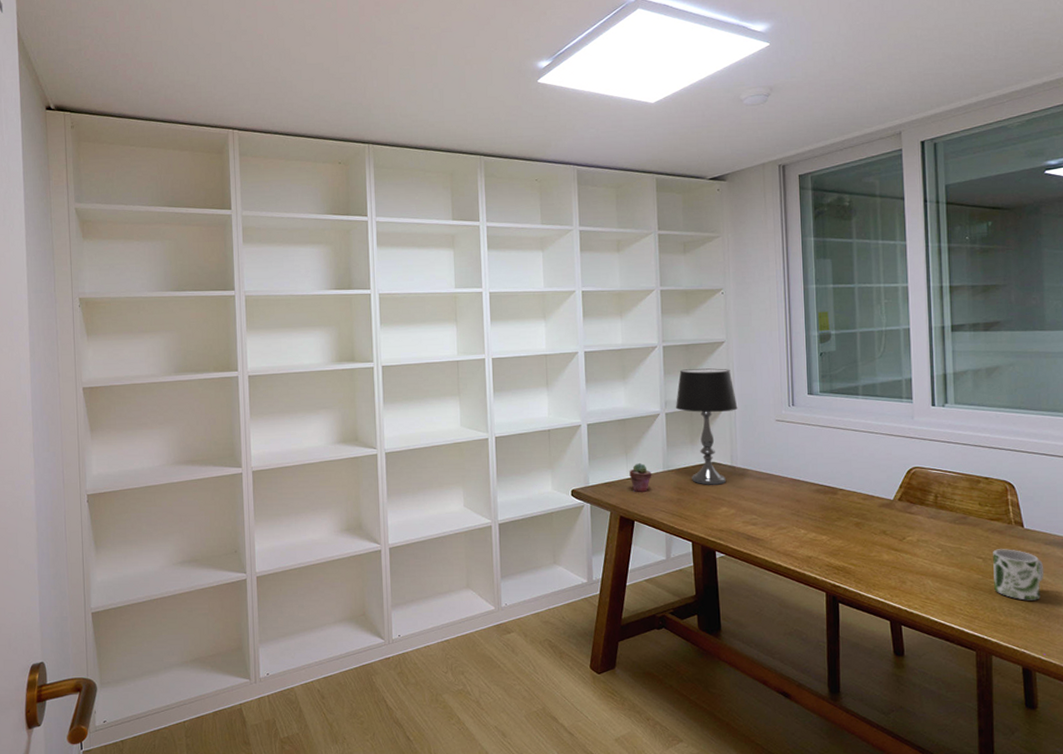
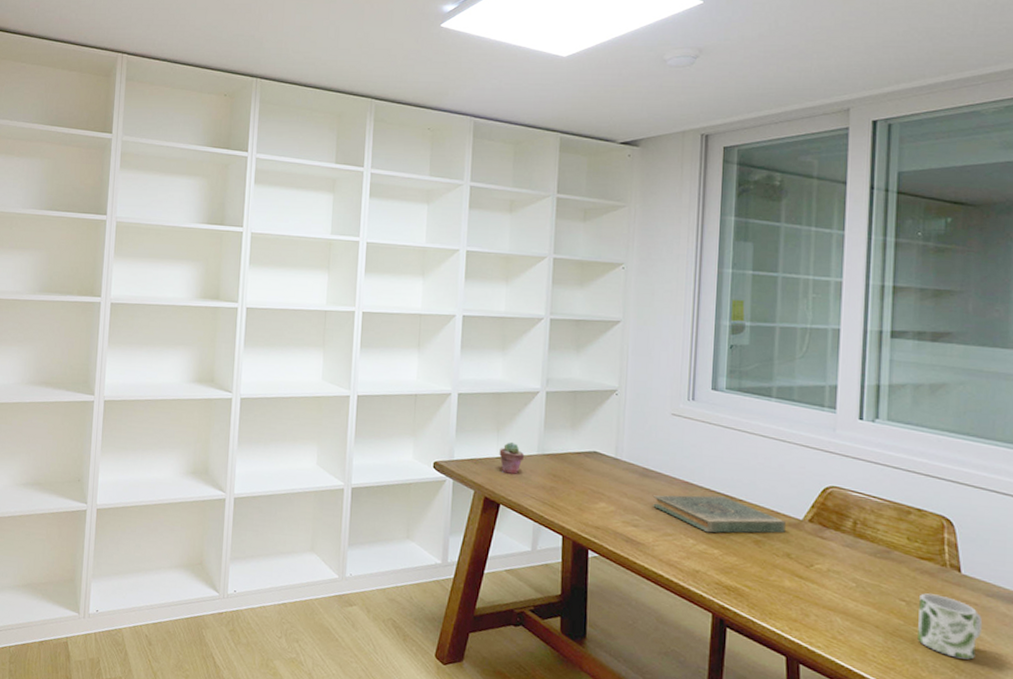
table lamp: present [675,368,738,485] -> none [557,346,629,478]
book: none [766,488,880,522] -> present [652,495,786,533]

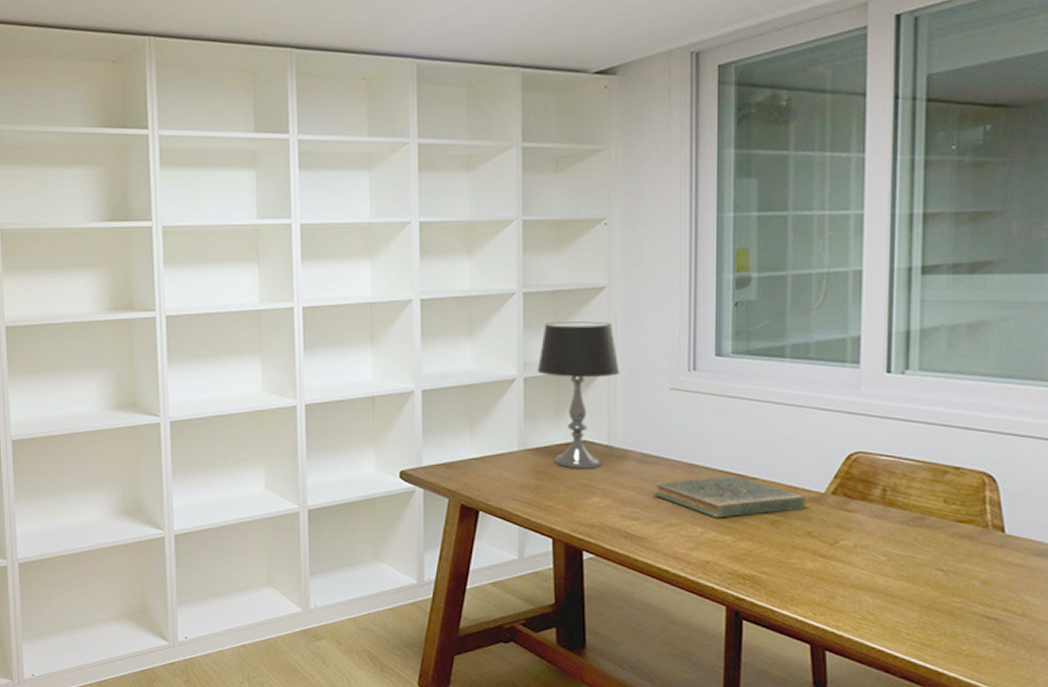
potted succulent: present [499,441,525,475] -> none [474,439,504,477]
table lamp: none [557,346,629,478] -> present [537,321,620,469]
mug: present [918,593,983,660] -> none [957,559,1030,627]

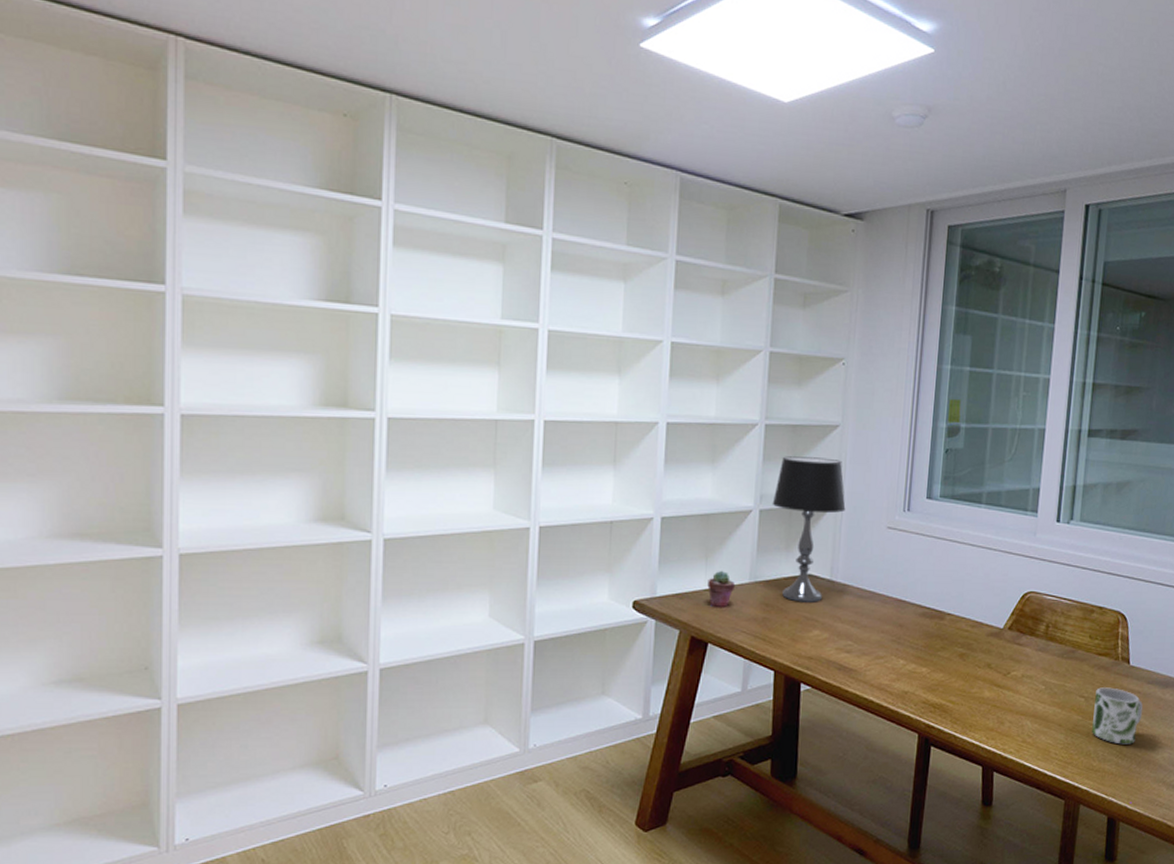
potted succulent: none [474,439,504,477] -> present [707,570,736,608]
book: present [652,476,805,518] -> none [865,612,988,651]
mug: none [957,559,1030,627] -> present [1092,687,1143,745]

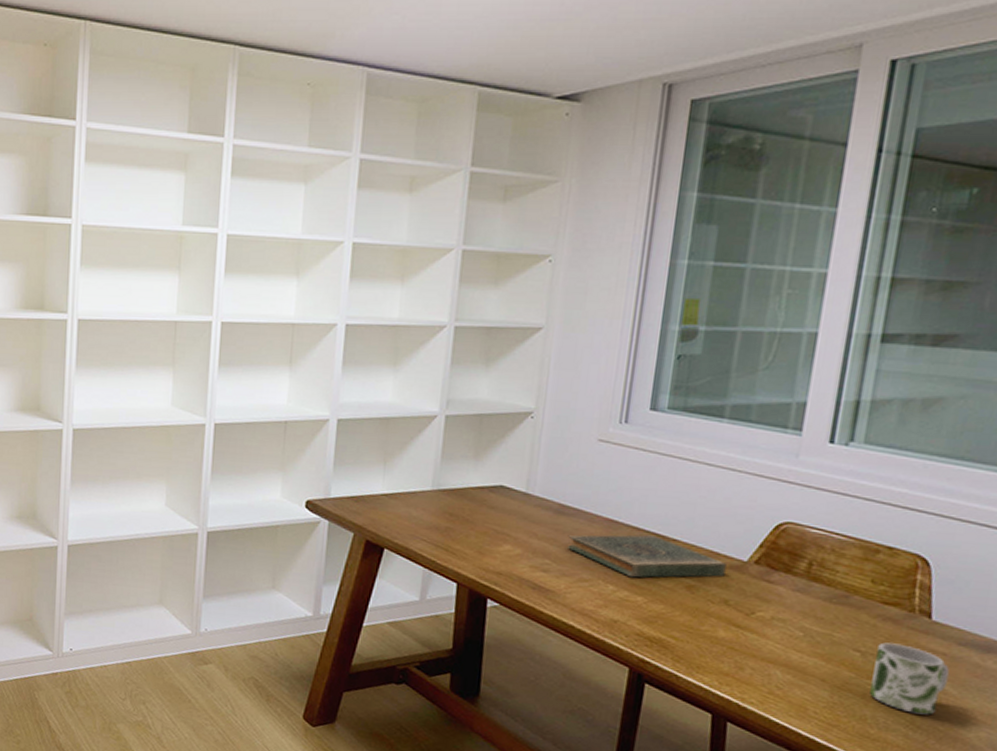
potted succulent: present [707,570,736,608] -> none [385,475,416,515]
table lamp: present [772,456,846,602] -> none [460,360,548,516]
book: none [865,612,988,651] -> present [566,534,727,578]

